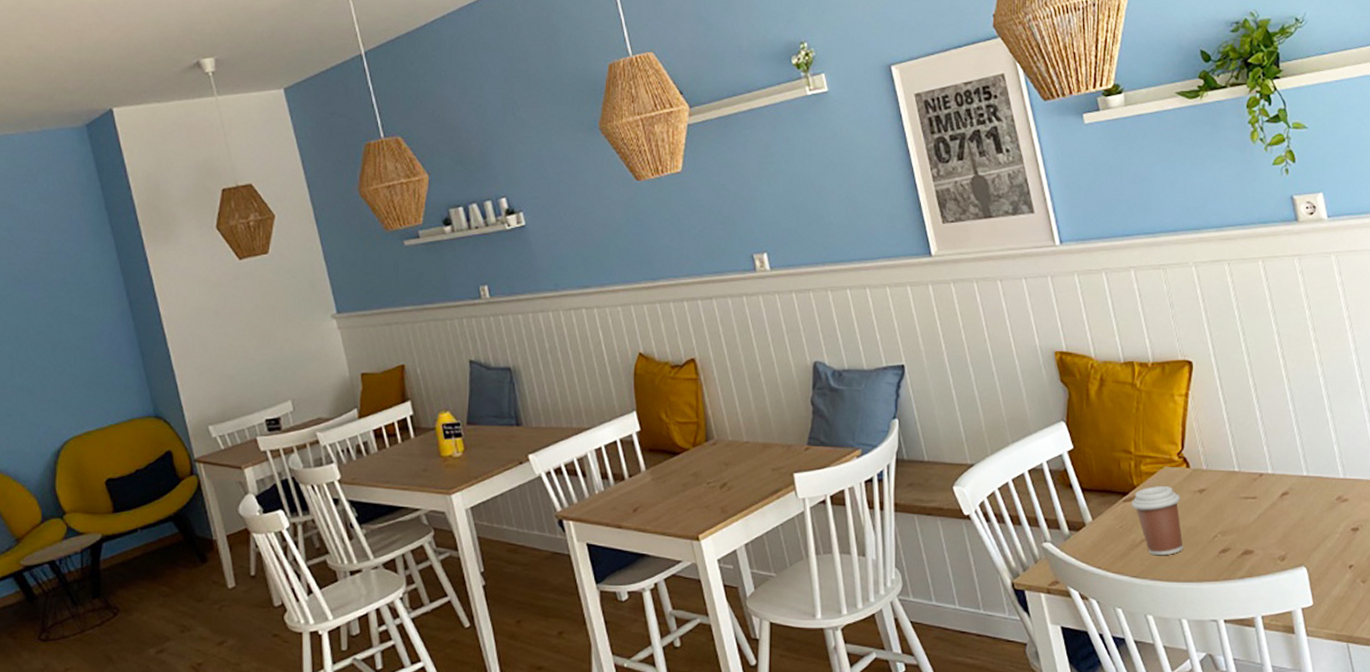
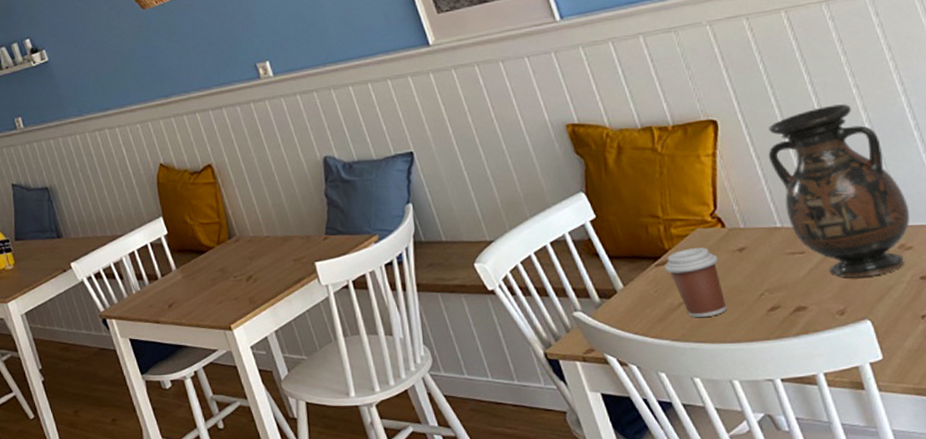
vase: none [1234,357,1349,526] -> present [768,104,910,278]

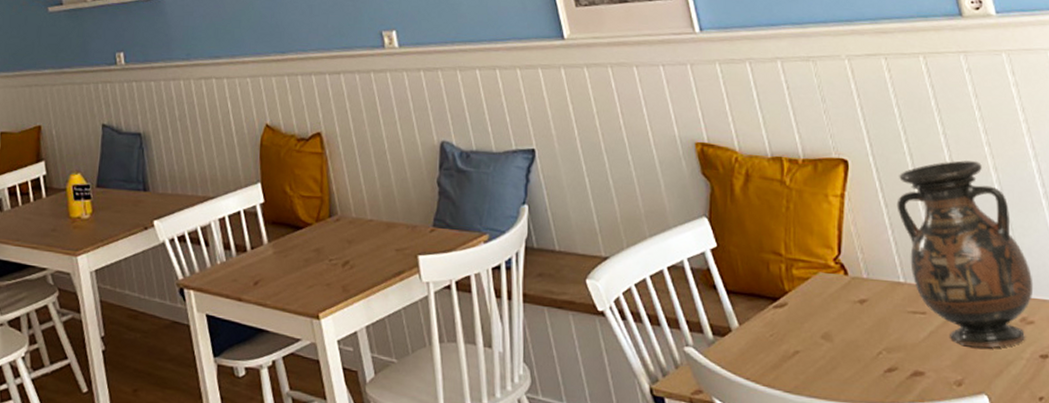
coffee cup: present [665,248,727,318] -> none [783,293,843,371]

